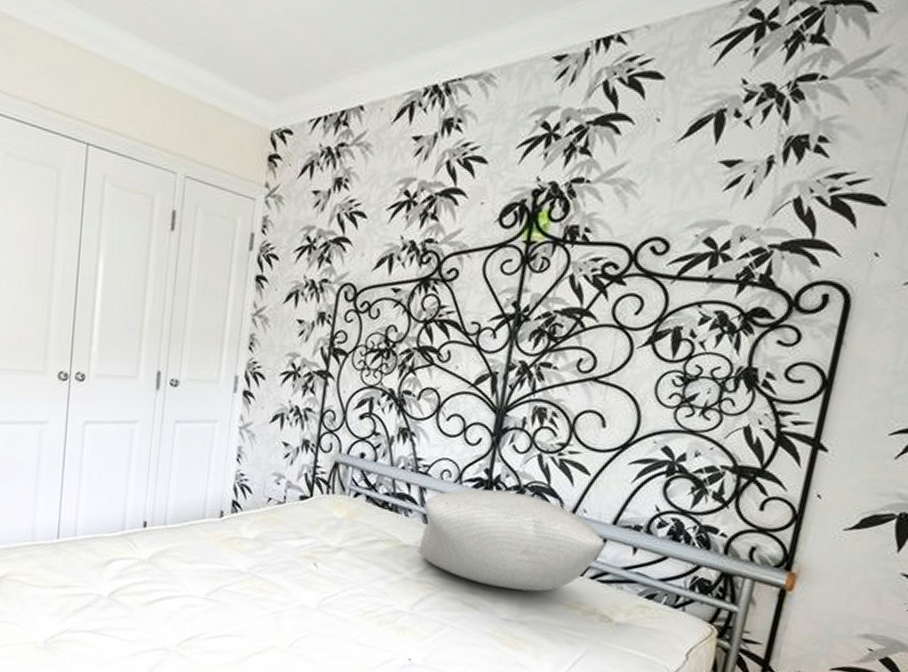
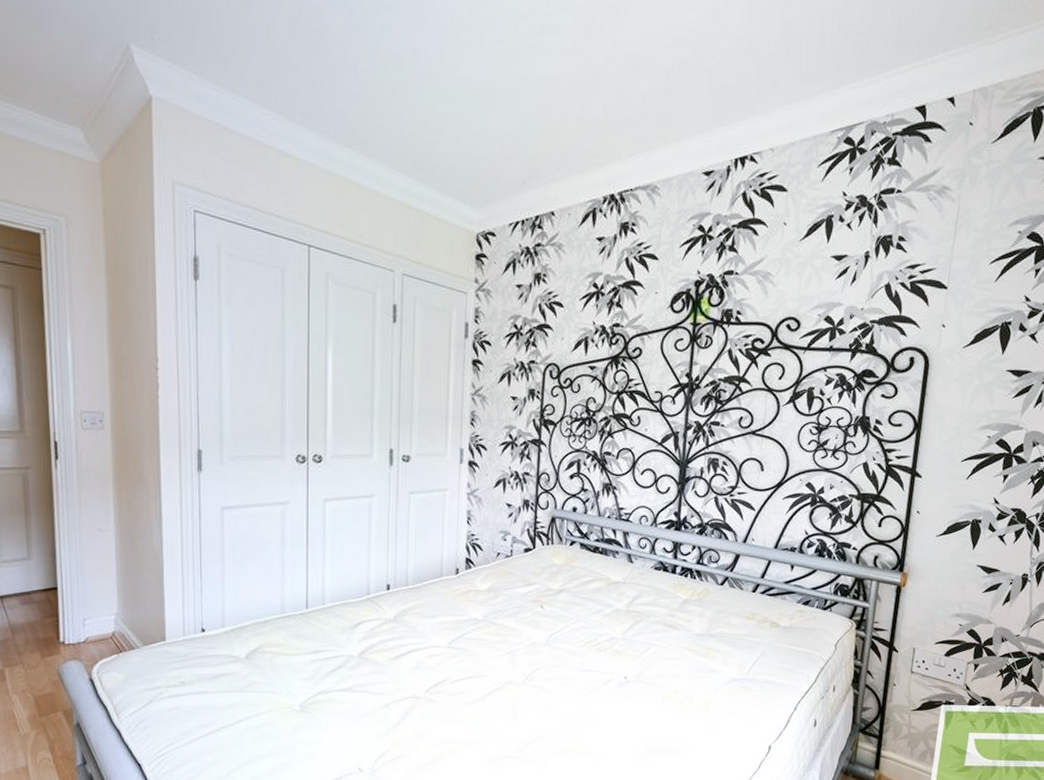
pillow: present [417,489,606,592] -> none [625,528,771,609]

